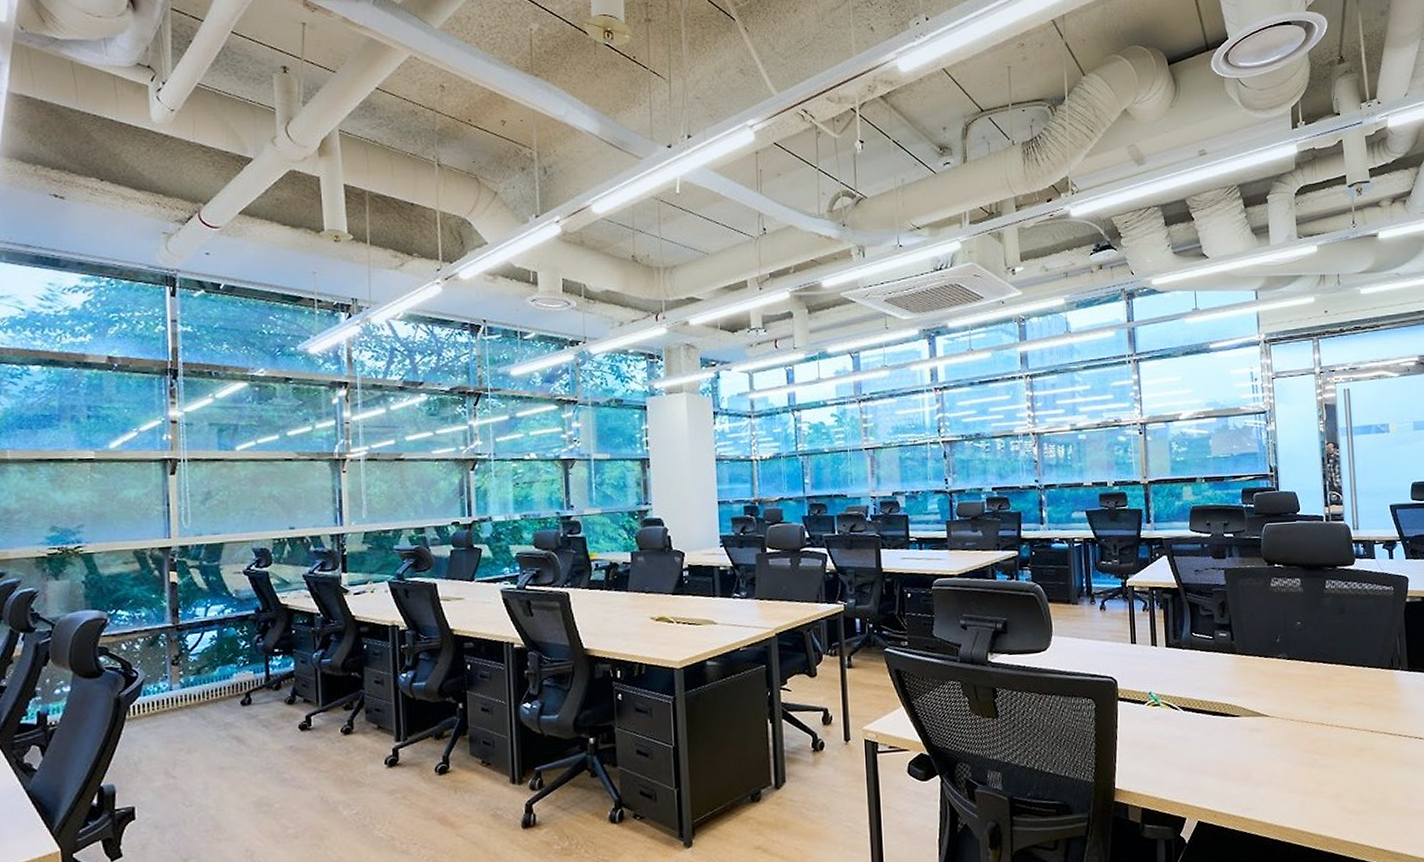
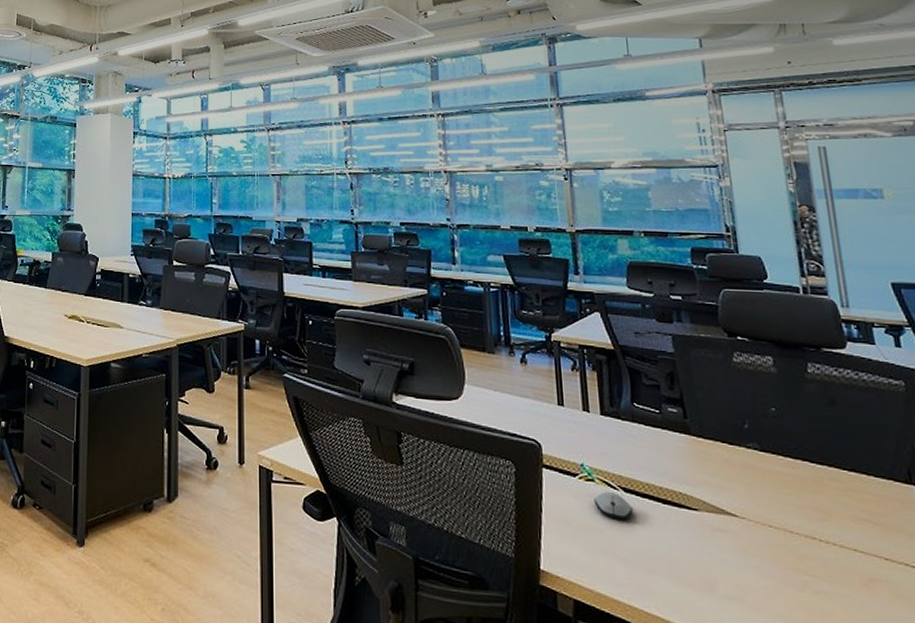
computer mouse: none [1159,712,1190,735] -> present [594,491,633,521]

